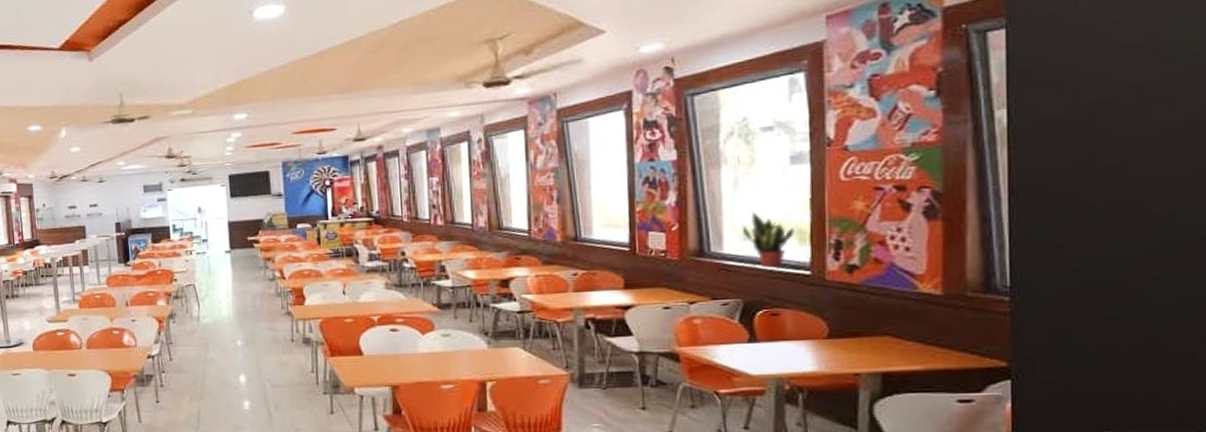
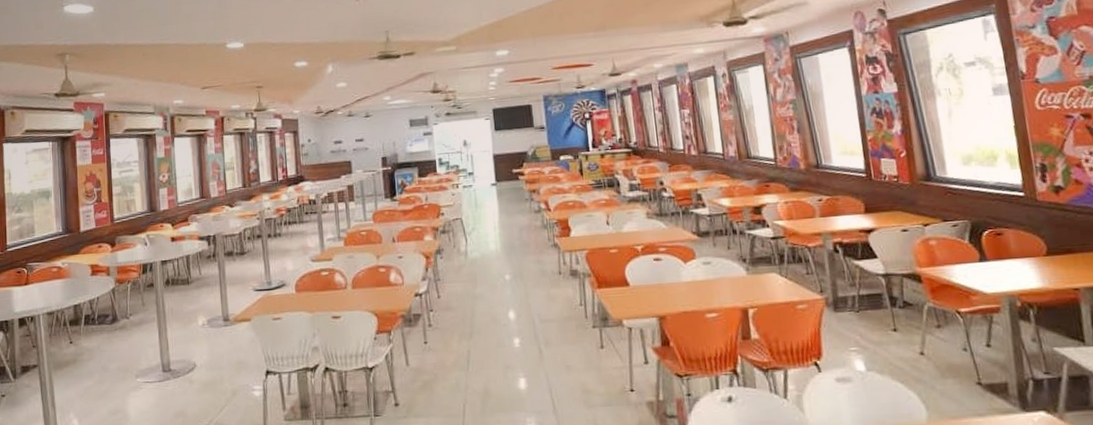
potted plant: present [743,211,795,269] -> none [961,138,1006,191]

